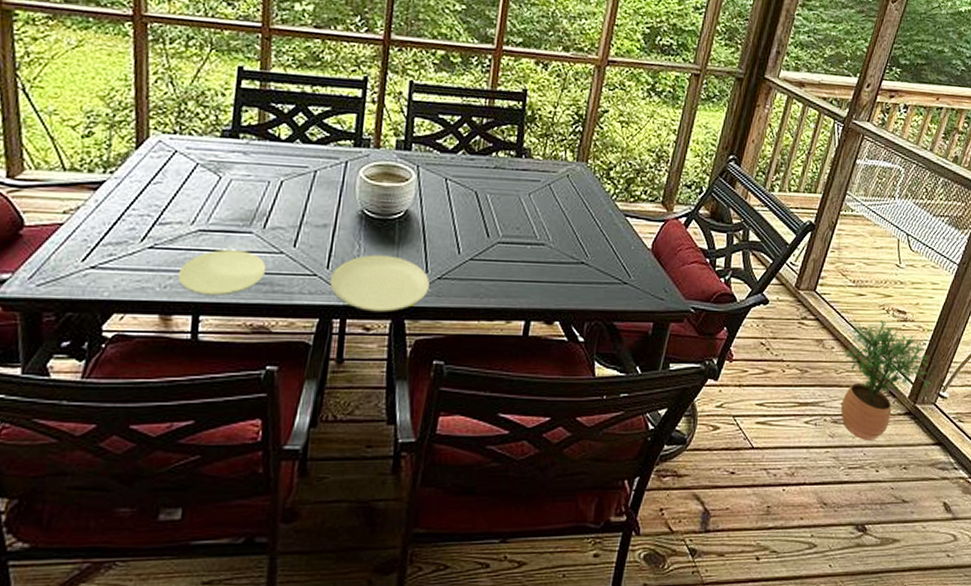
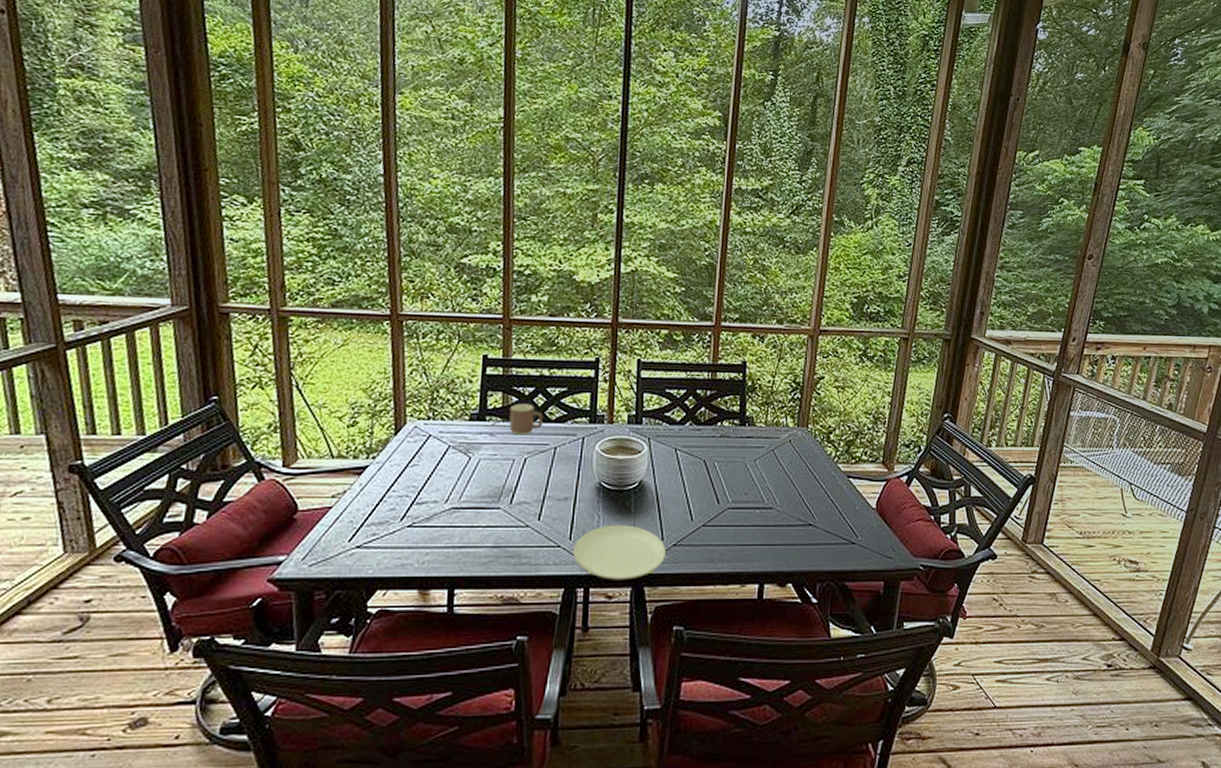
plate: present [177,249,267,296] -> none [434,524,514,570]
mug: none [265,121,303,156] -> present [509,403,543,435]
potted plant: present [841,318,932,440] -> none [1079,570,1174,697]

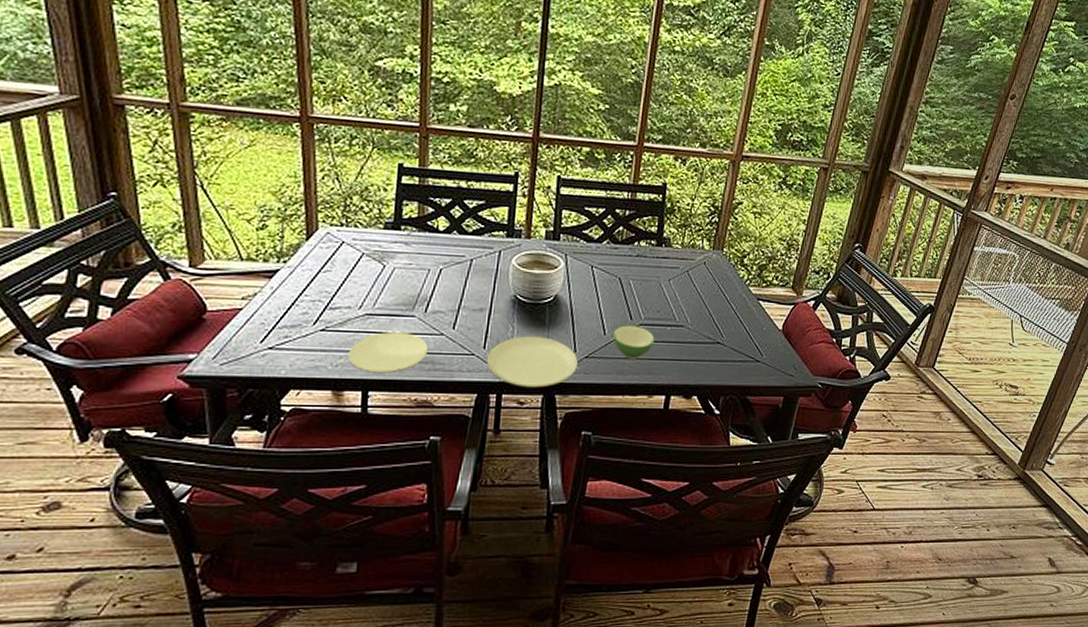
plate: none [434,524,514,570] -> present [347,331,429,373]
mug: present [509,403,543,435] -> none [424,214,460,246]
bowl: none [700,509,744,546] -> present [612,325,655,360]

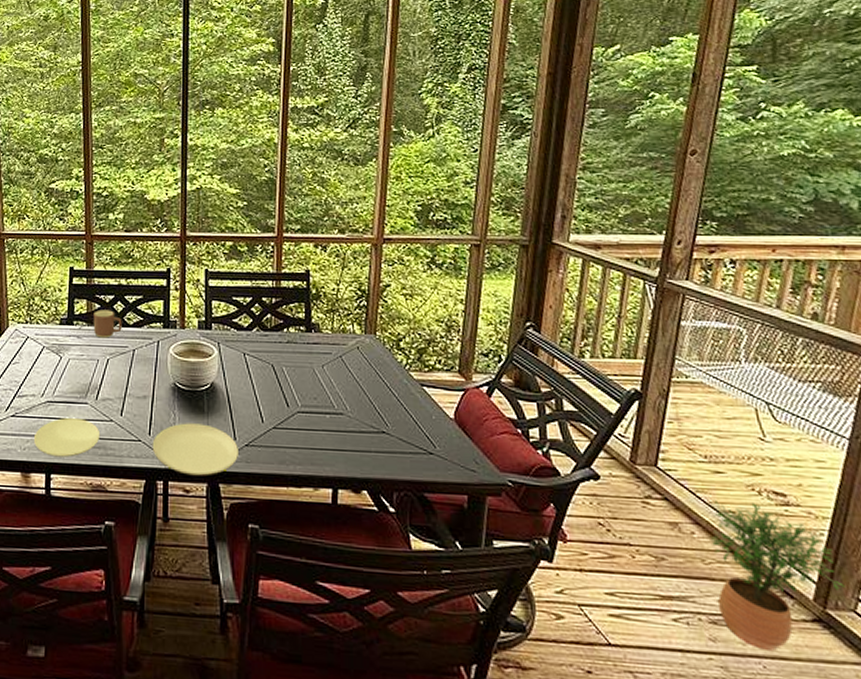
mug: none [424,214,460,246] -> present [93,310,122,338]
bowl: present [612,325,655,360] -> none [271,412,314,449]
potted plant: none [955,392,1040,503] -> present [709,498,845,651]

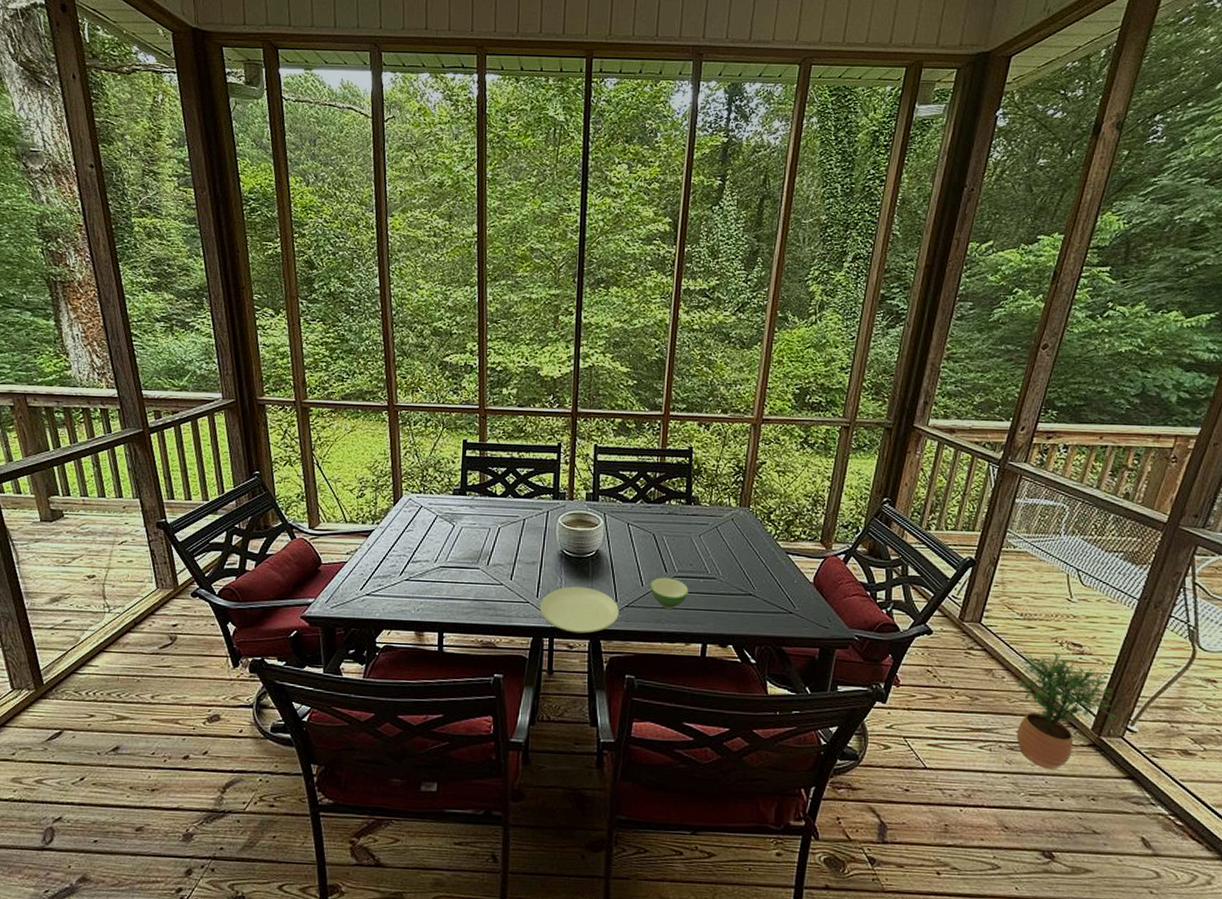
plate: present [33,417,101,457] -> none [426,581,491,618]
mug: present [93,310,122,338] -> none [485,481,514,508]
bowl: none [271,412,314,449] -> present [650,577,689,609]

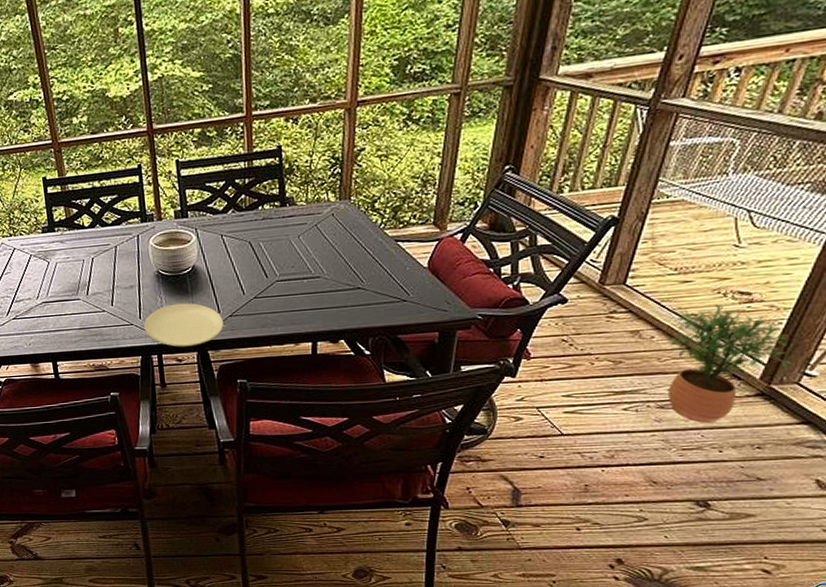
bowl: present [650,577,689,609] -> none [251,282,293,314]

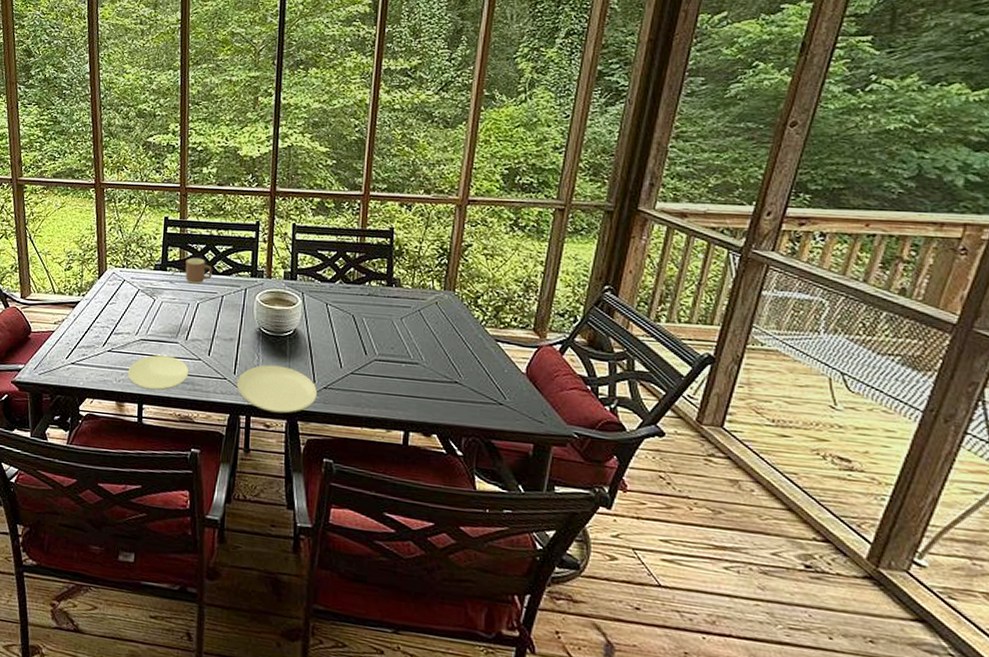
plate: none [36,312,96,348] -> present [127,354,189,390]
mug: none [72,213,102,240] -> present [185,257,212,284]
potted plant: present [668,304,793,423] -> none [769,460,900,602]

